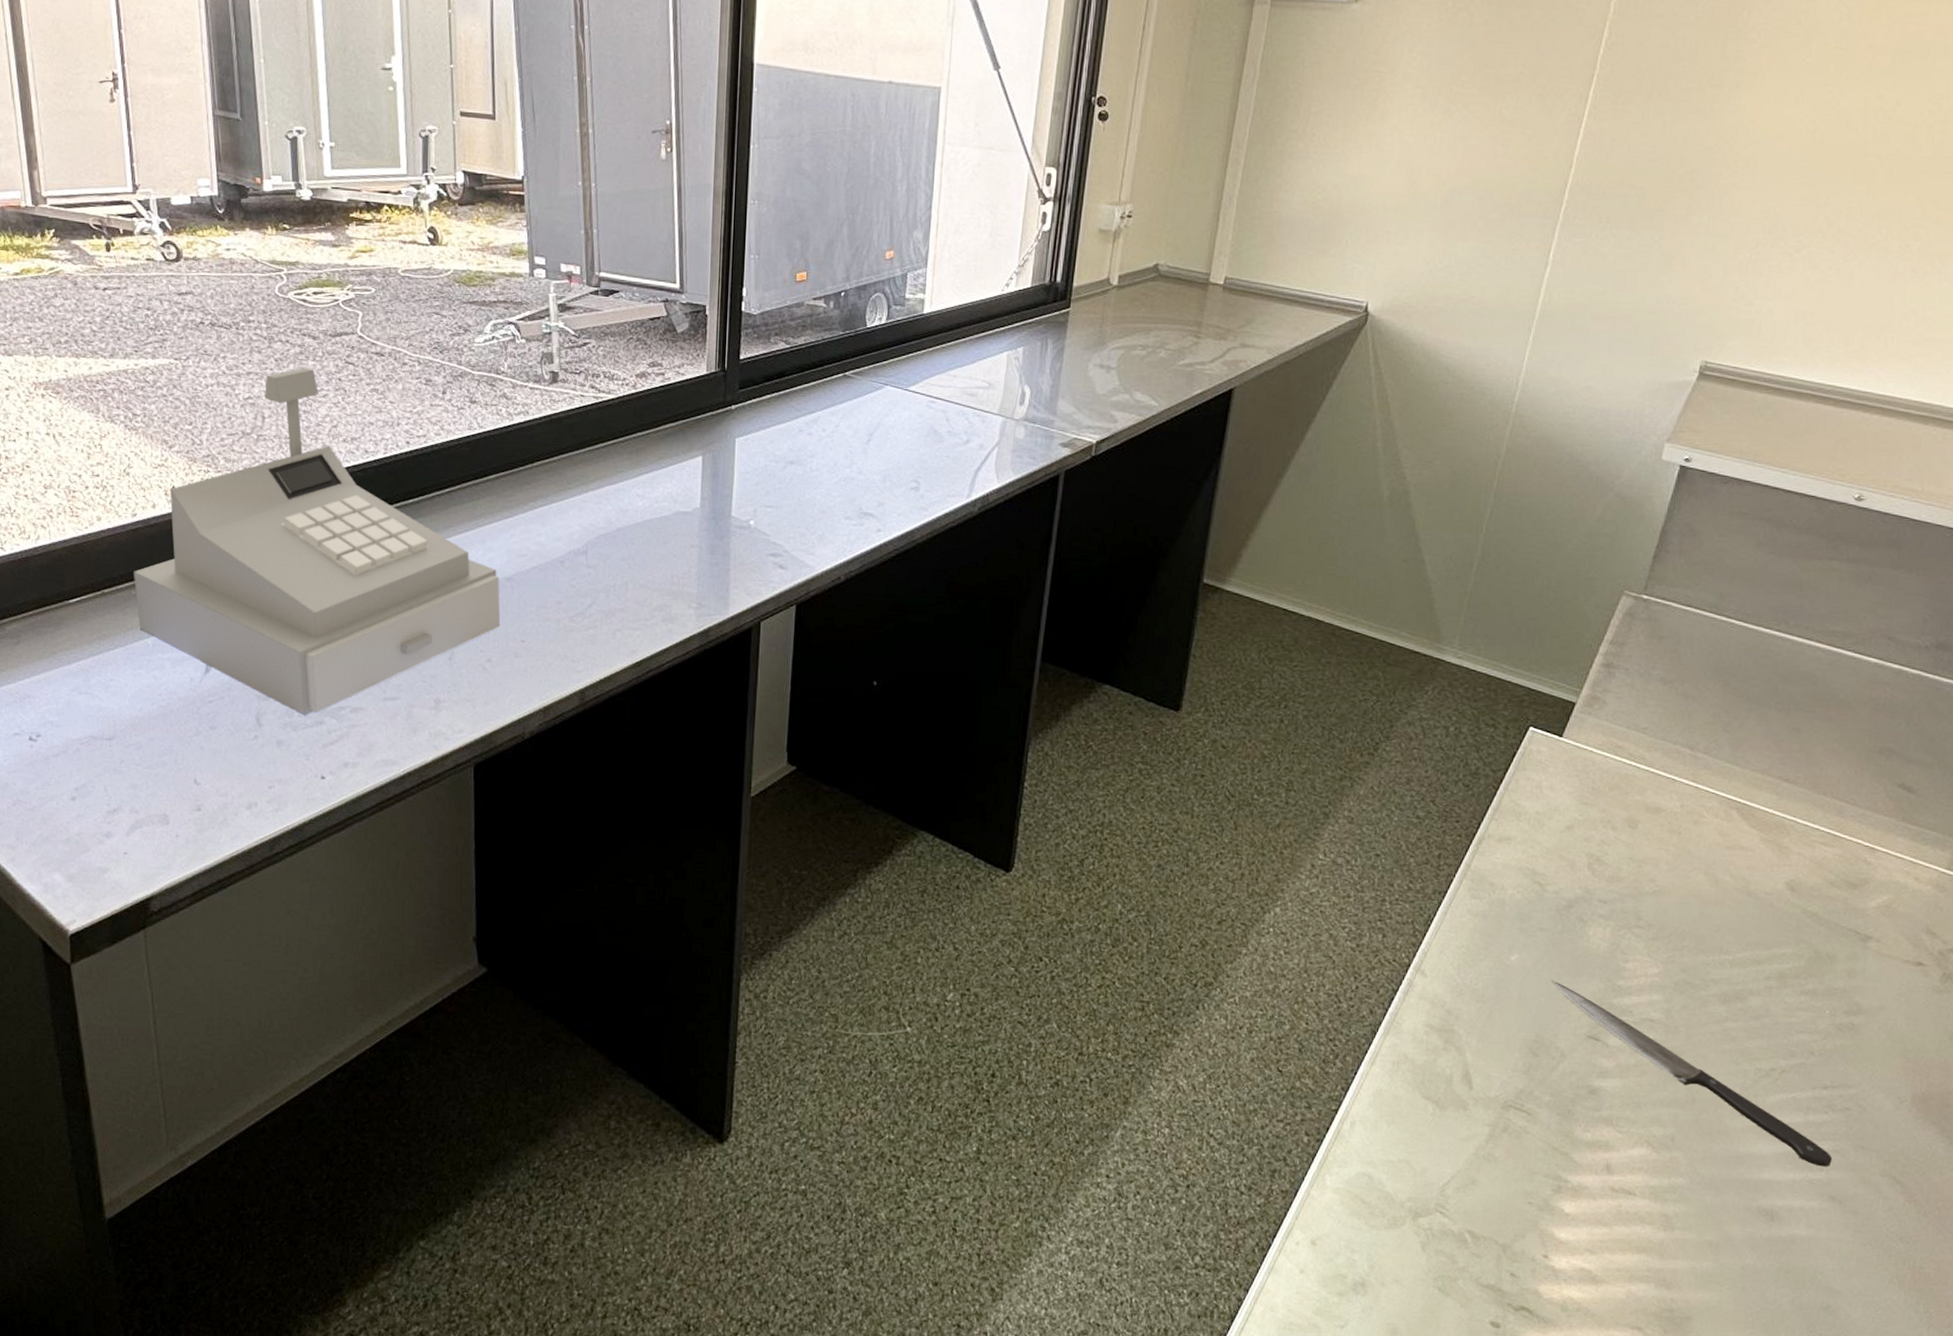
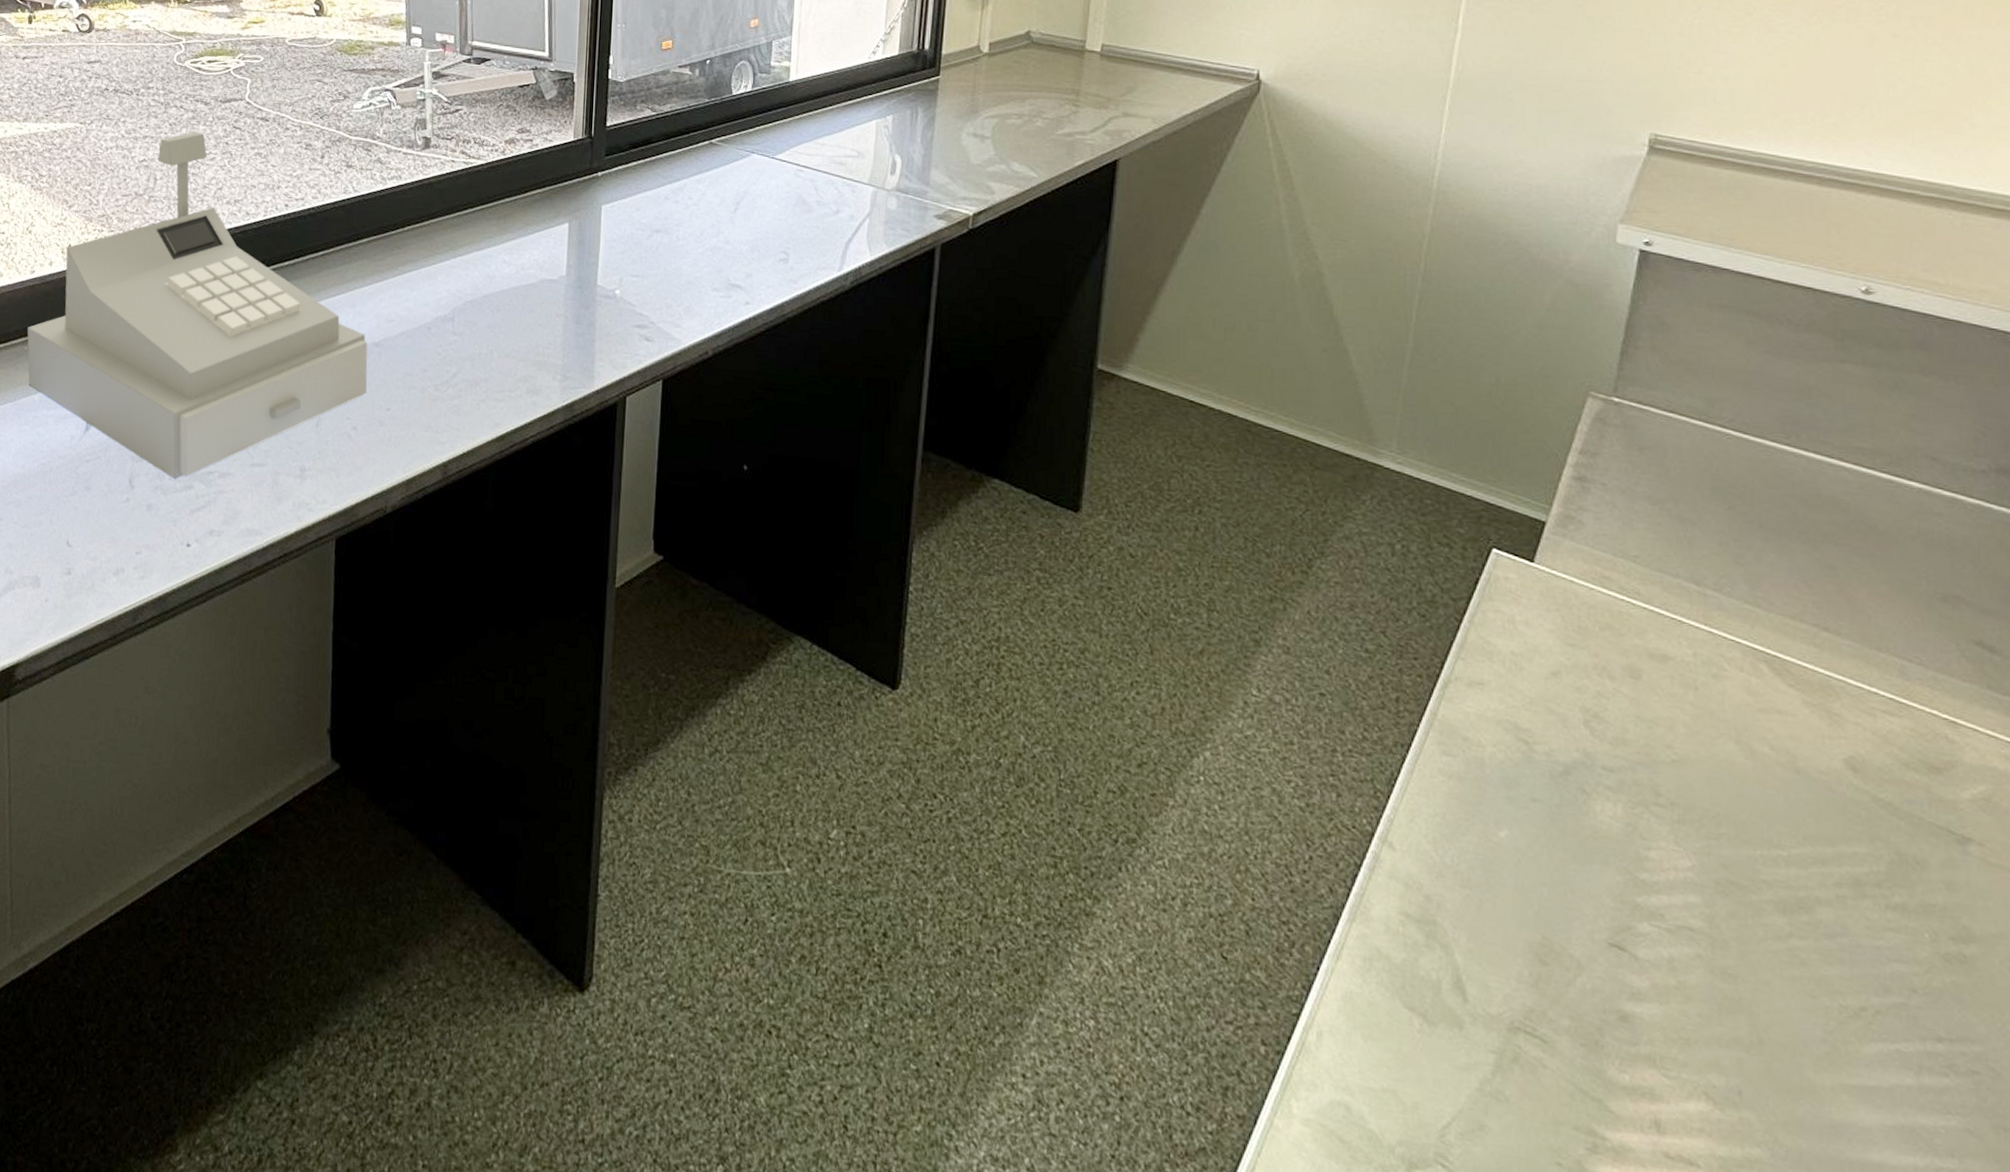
kitchen knife: present [1551,980,1833,1167] -> none [1553,866,1965,1153]

